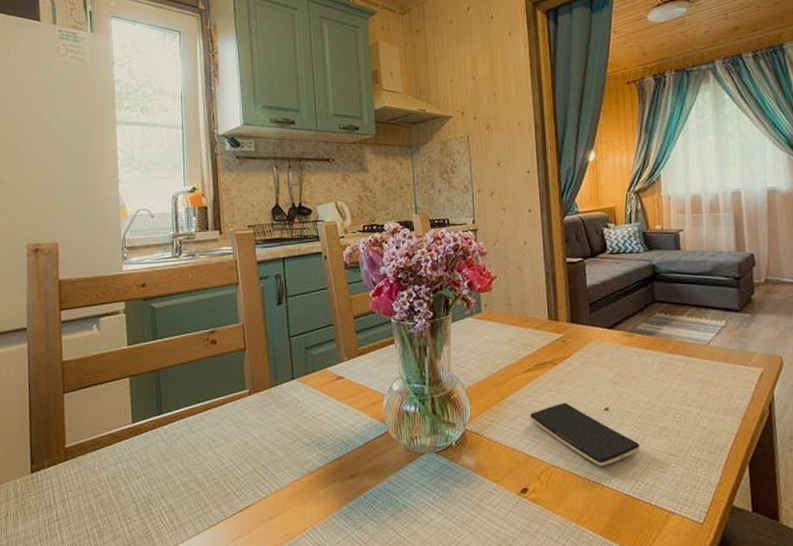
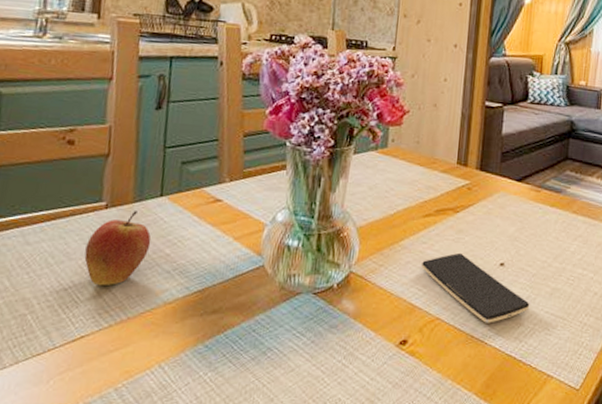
fruit: none [238,394,290,462] -> present [84,211,151,286]

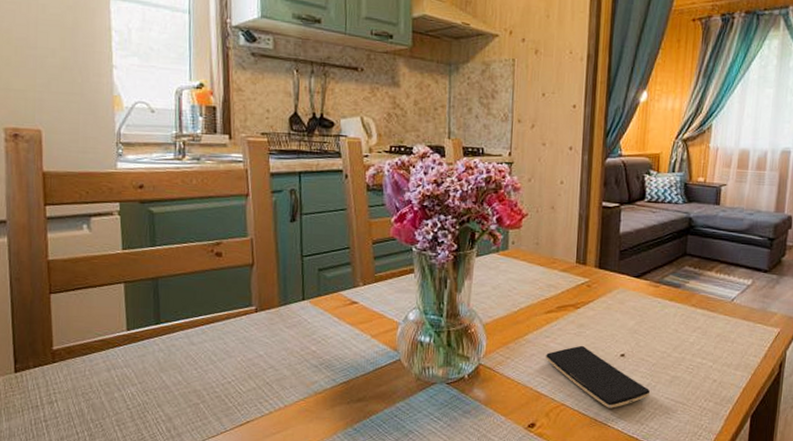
fruit: present [84,211,151,286] -> none [242,314,298,379]

